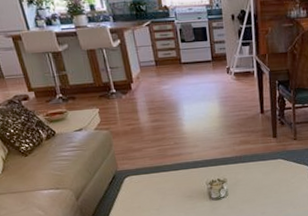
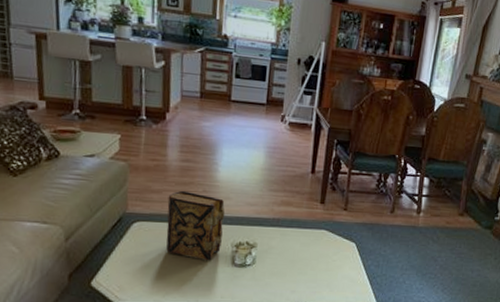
book: none [147,145,198,199] -> present [166,190,225,261]

